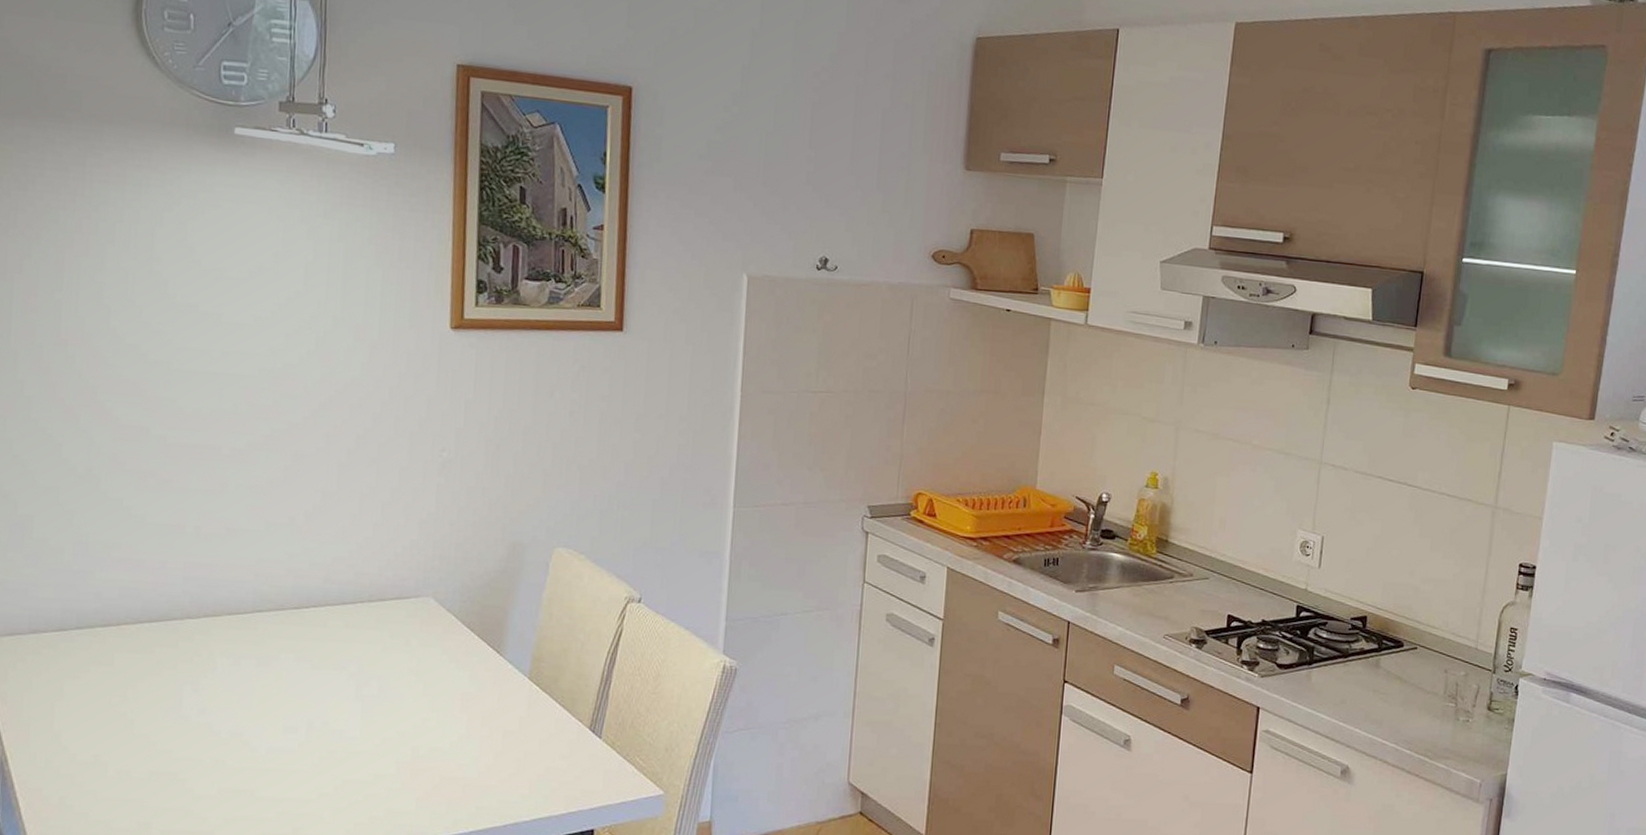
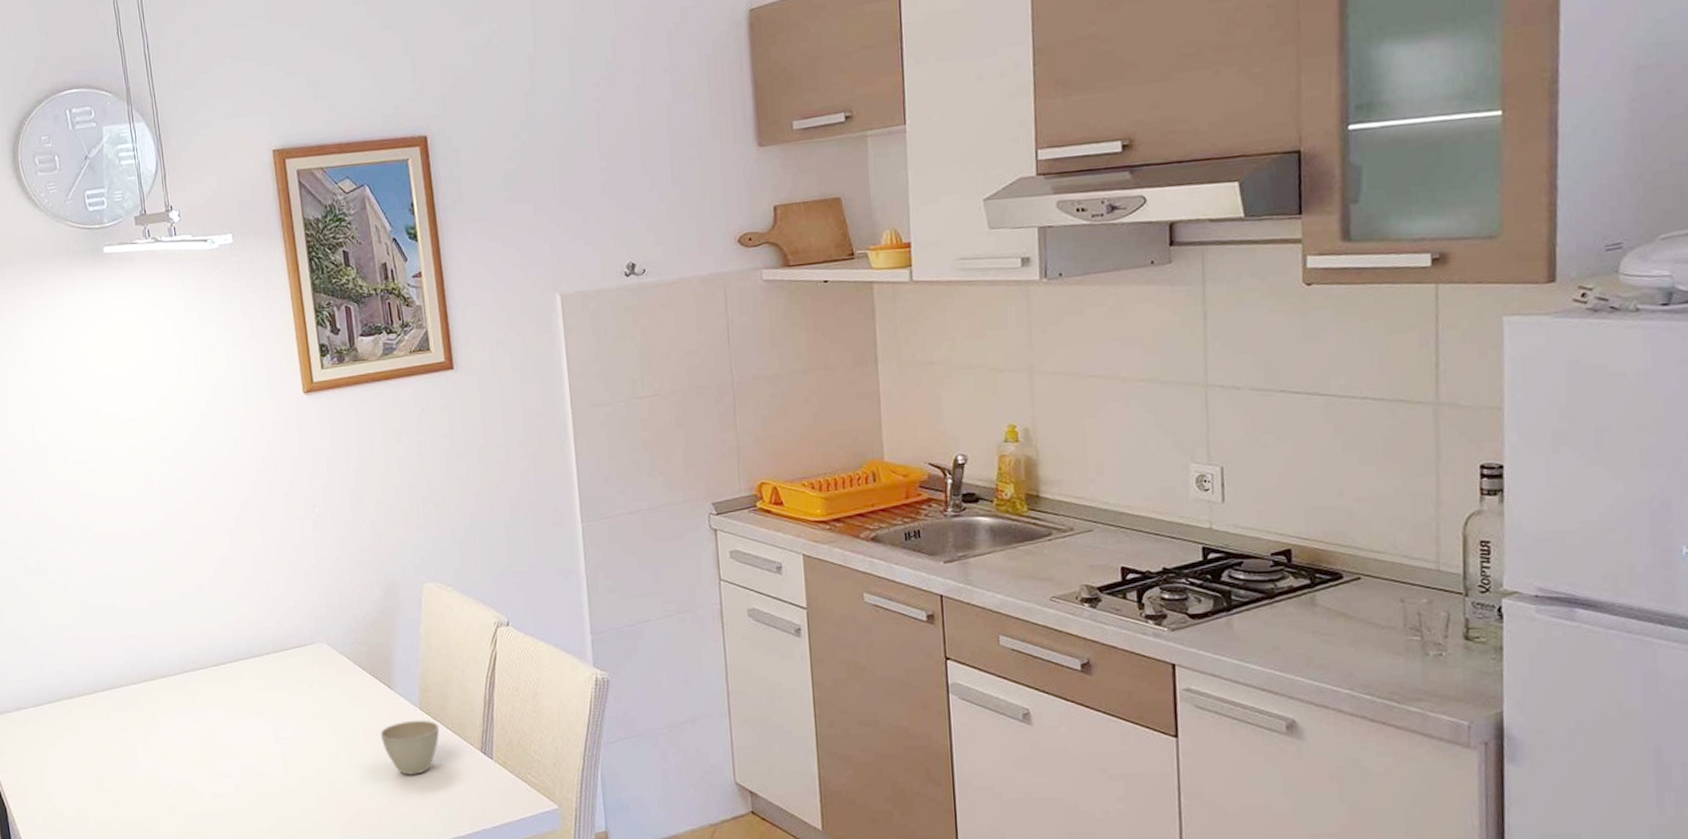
cup: none [479,689,548,747] -> present [380,720,440,775]

